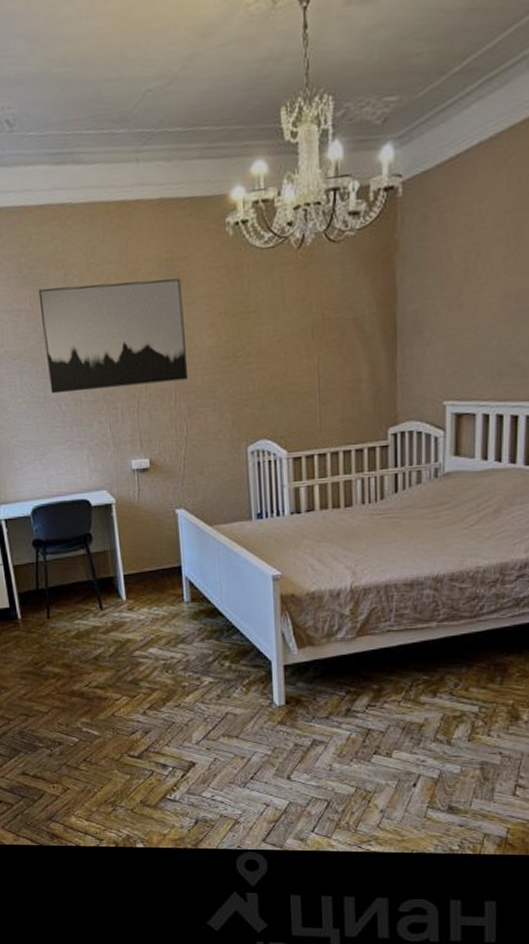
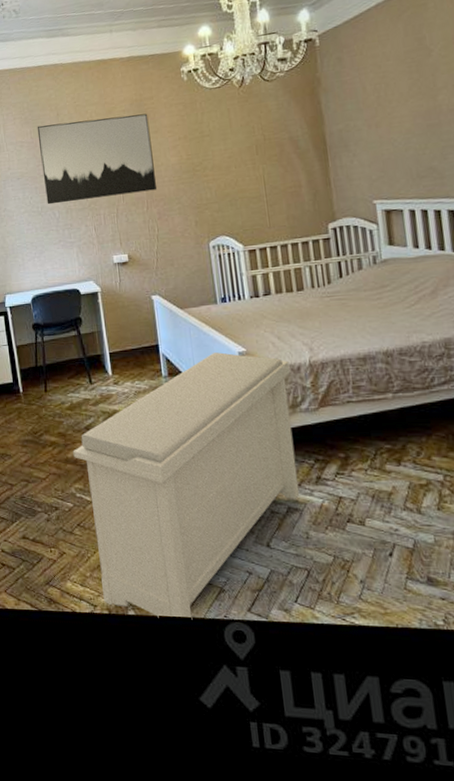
bench: none [79,576,329,851] -> present [73,352,300,620]

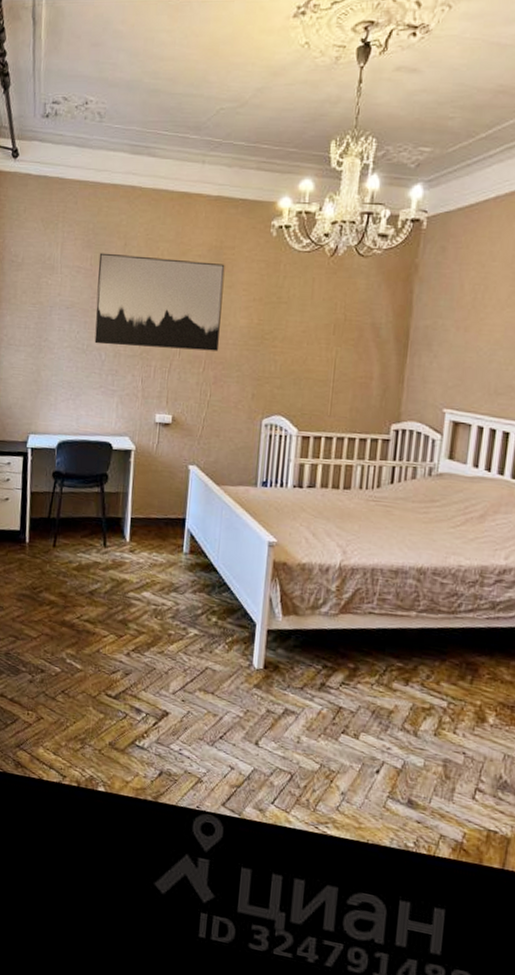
bench: present [73,352,300,620] -> none [71,537,319,806]

